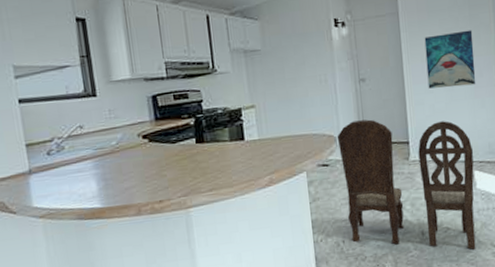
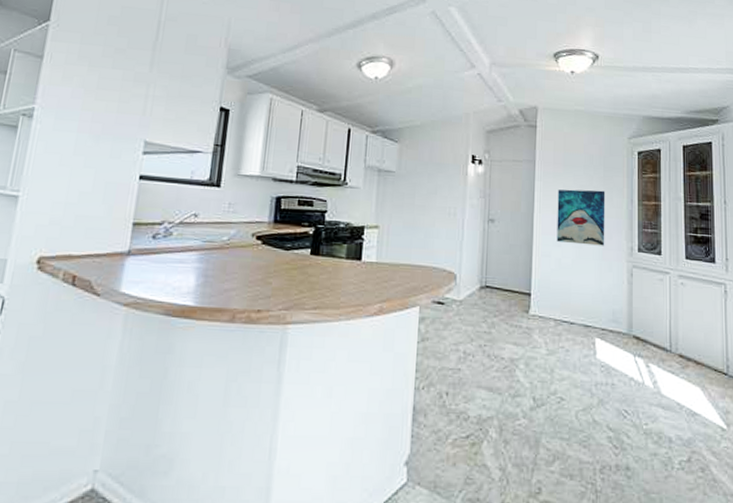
dining chair: present [337,119,476,250] -> none [455,261,596,429]

